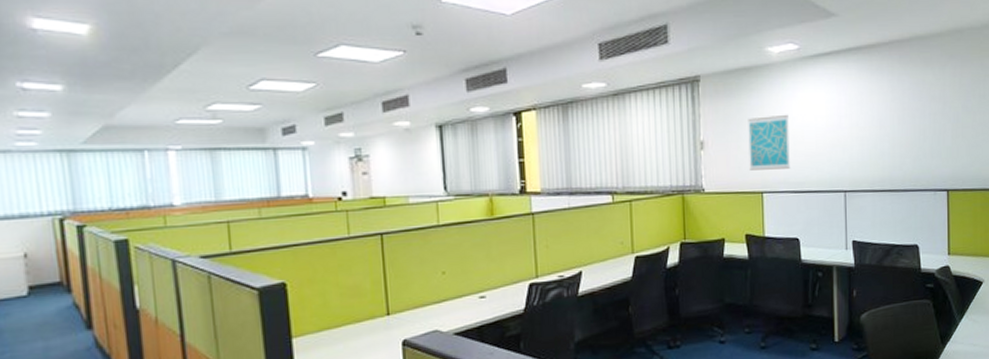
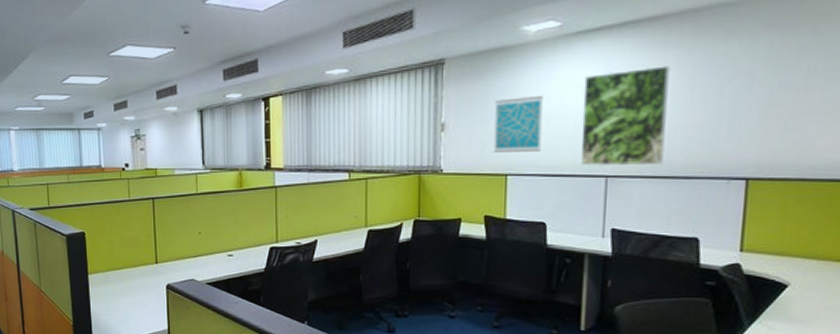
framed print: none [821,89,887,182] -> present [580,66,671,167]

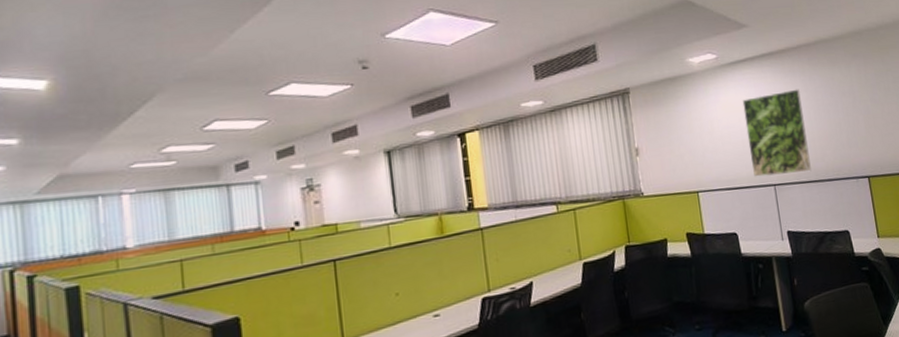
wall art: present [493,95,543,153] -> none [677,117,721,172]

